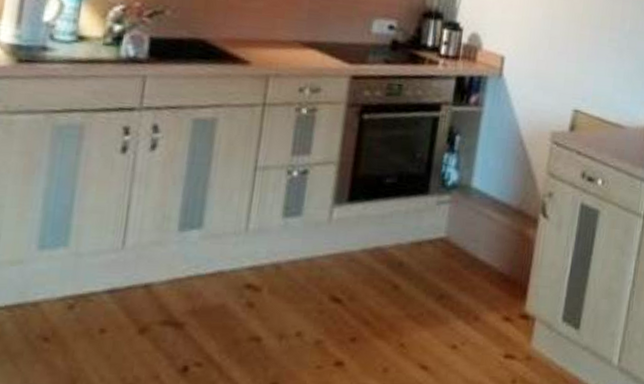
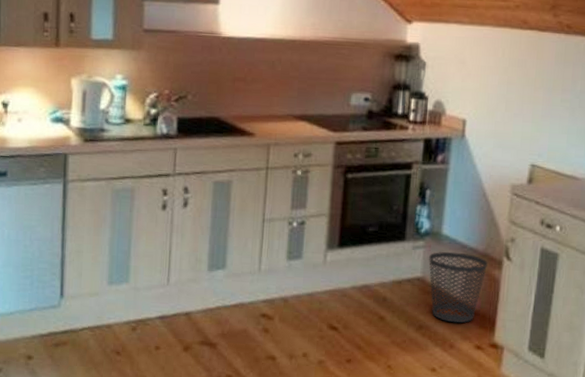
wastebasket: none [455,207,522,292] -> present [429,251,488,324]

